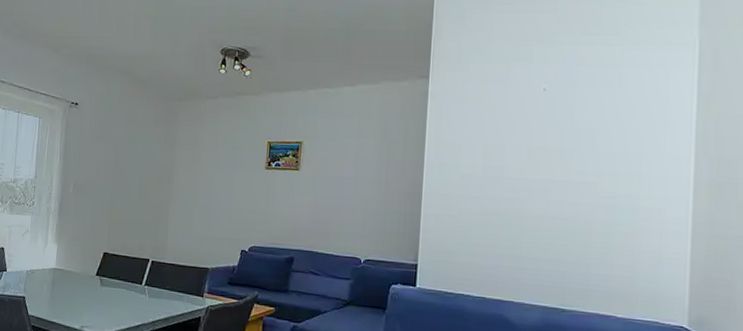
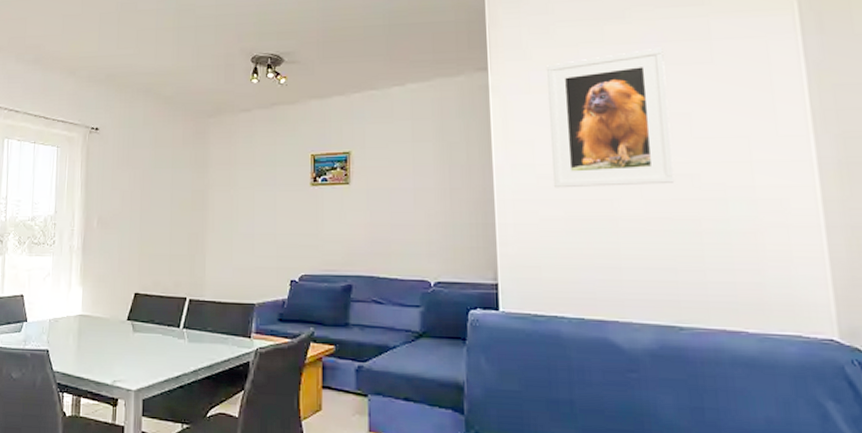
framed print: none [473,70,581,190] -> present [547,47,675,188]

